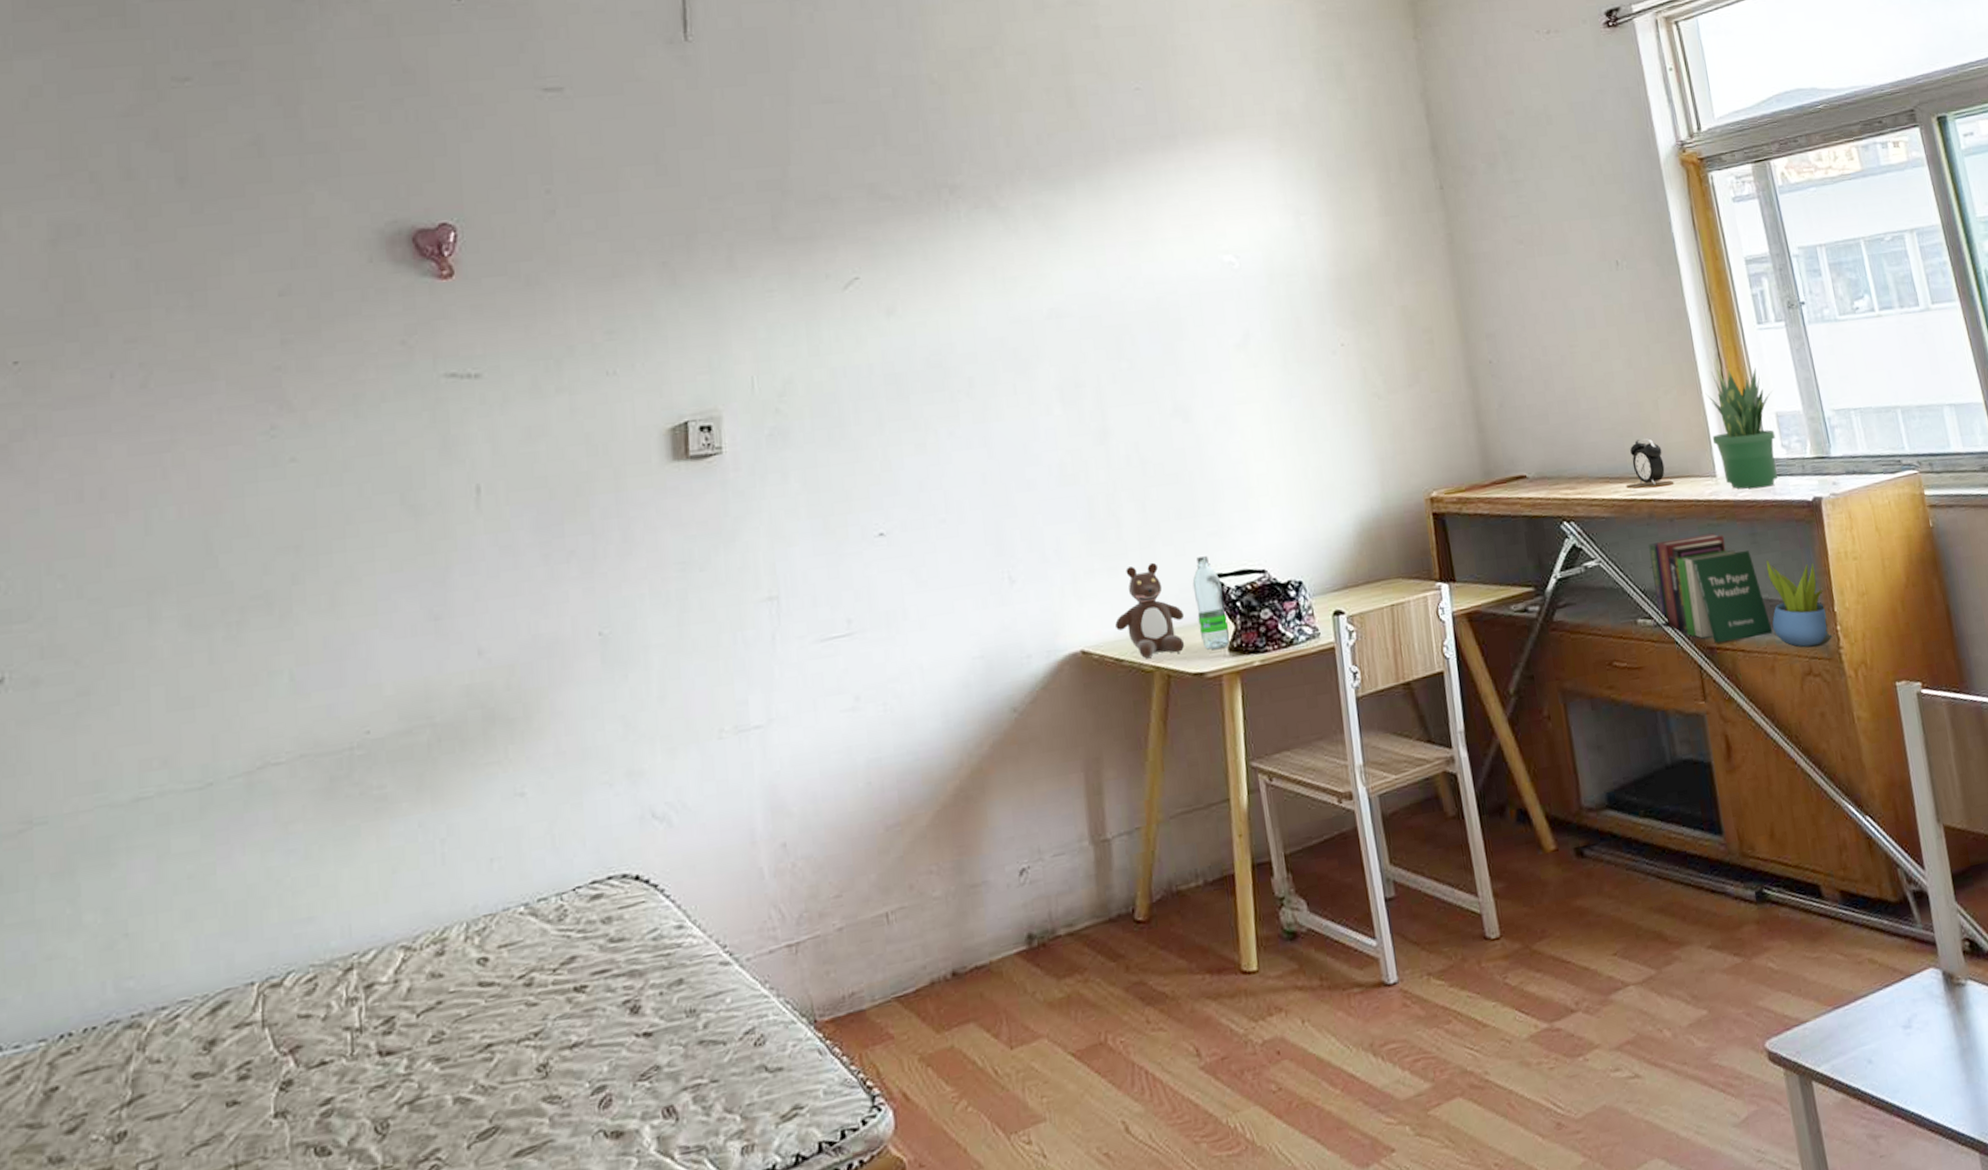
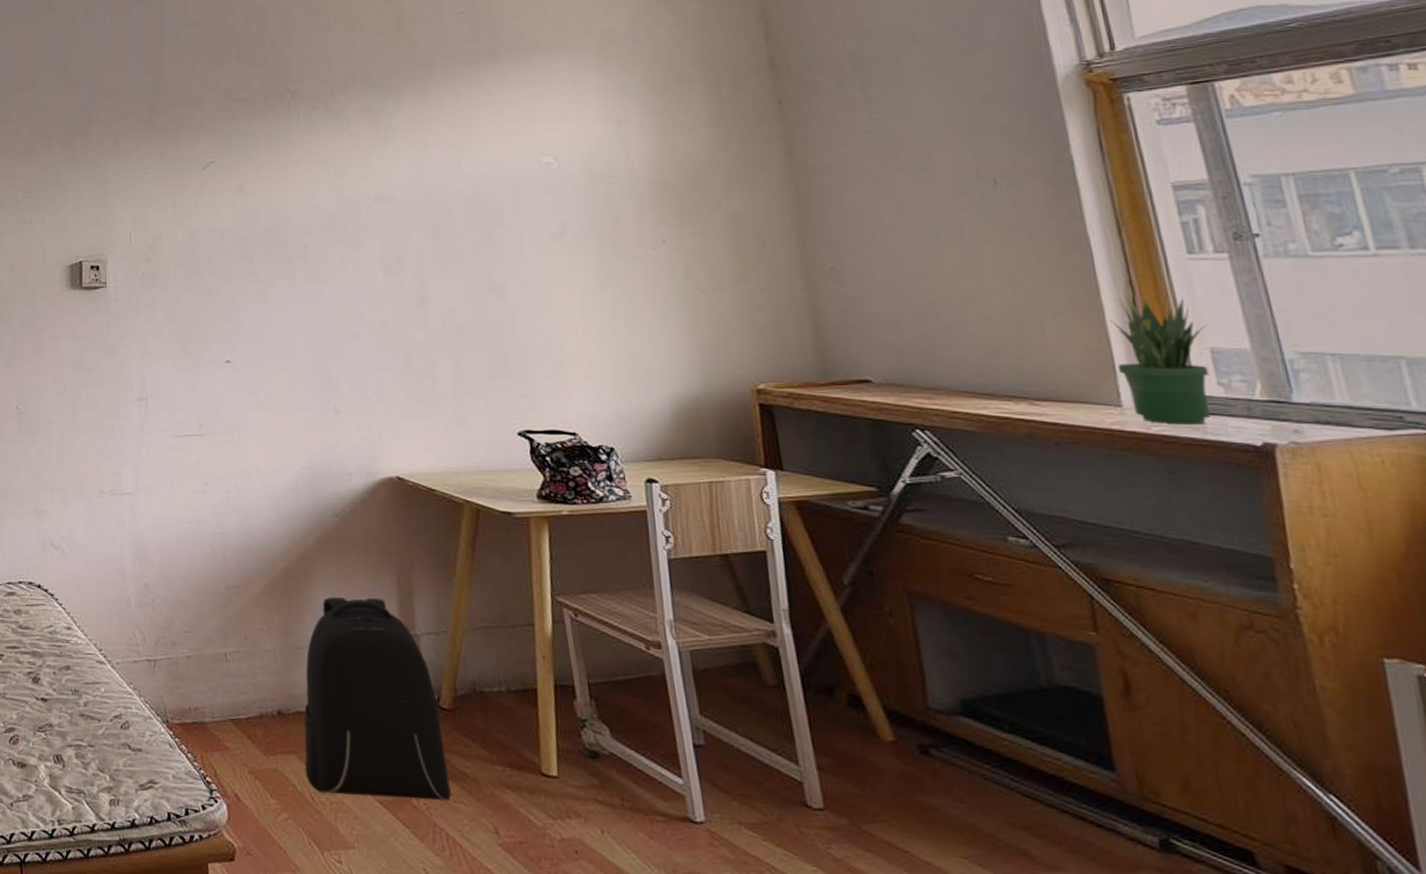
backpack: none [983,803,1150,1062] -> present [304,597,451,800]
stuffed animal: present [1115,562,1185,658] -> none [429,412,495,492]
bottle: present [1192,556,1230,650] -> none [503,414,539,494]
alarm clock: present [1626,438,1674,490] -> none [997,358,1063,409]
books: present [1648,533,1773,644] -> none [1025,463,1197,578]
succulent plant: present [1766,559,1834,648] -> none [1189,500,1288,602]

